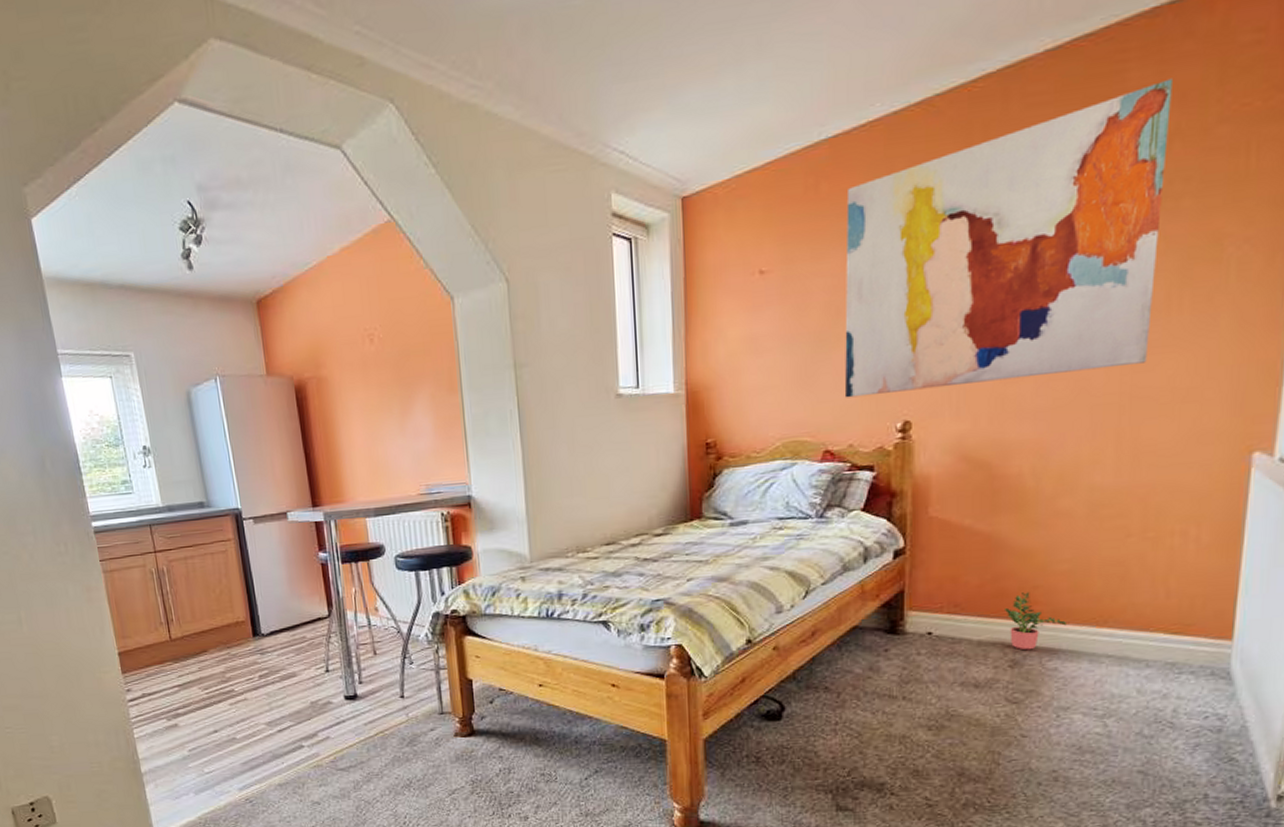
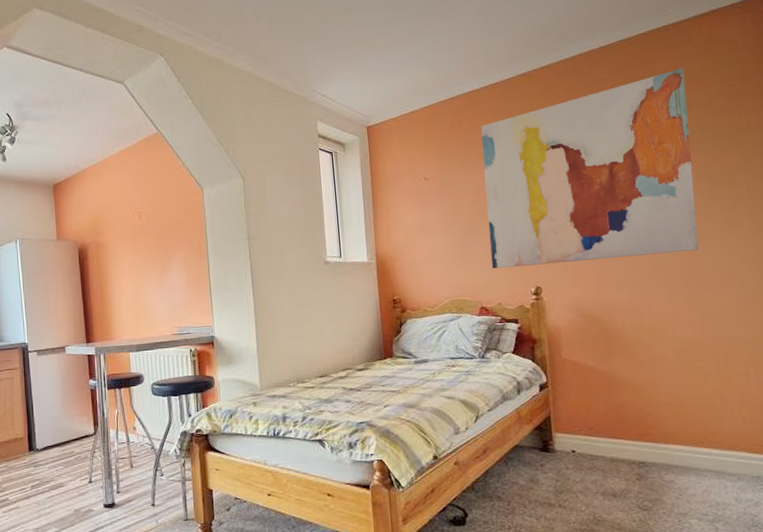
potted plant: present [1003,592,1066,651] -> none [626,419,674,466]

